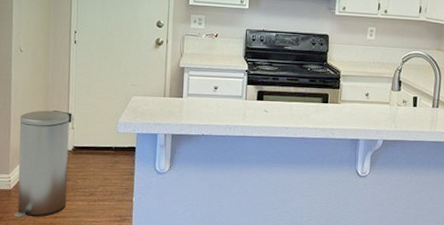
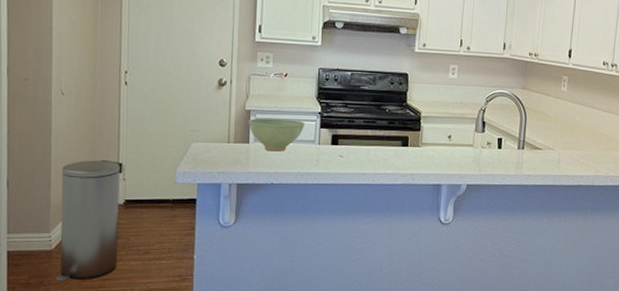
bowl: none [182,74,233,106] -> present [248,118,305,152]

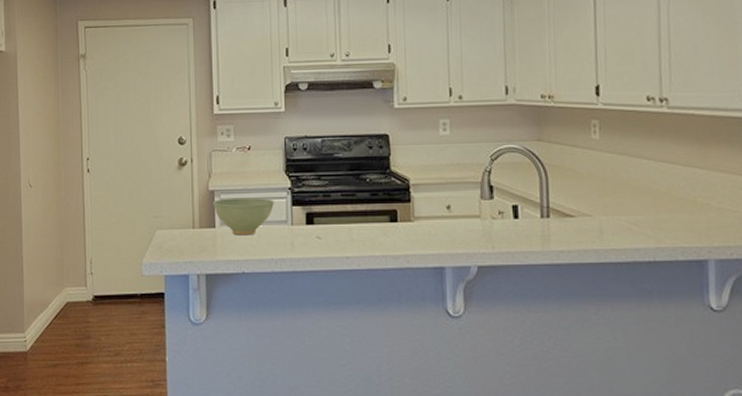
pedal bin: present [55,159,123,281] -> none [32,252,90,385]

